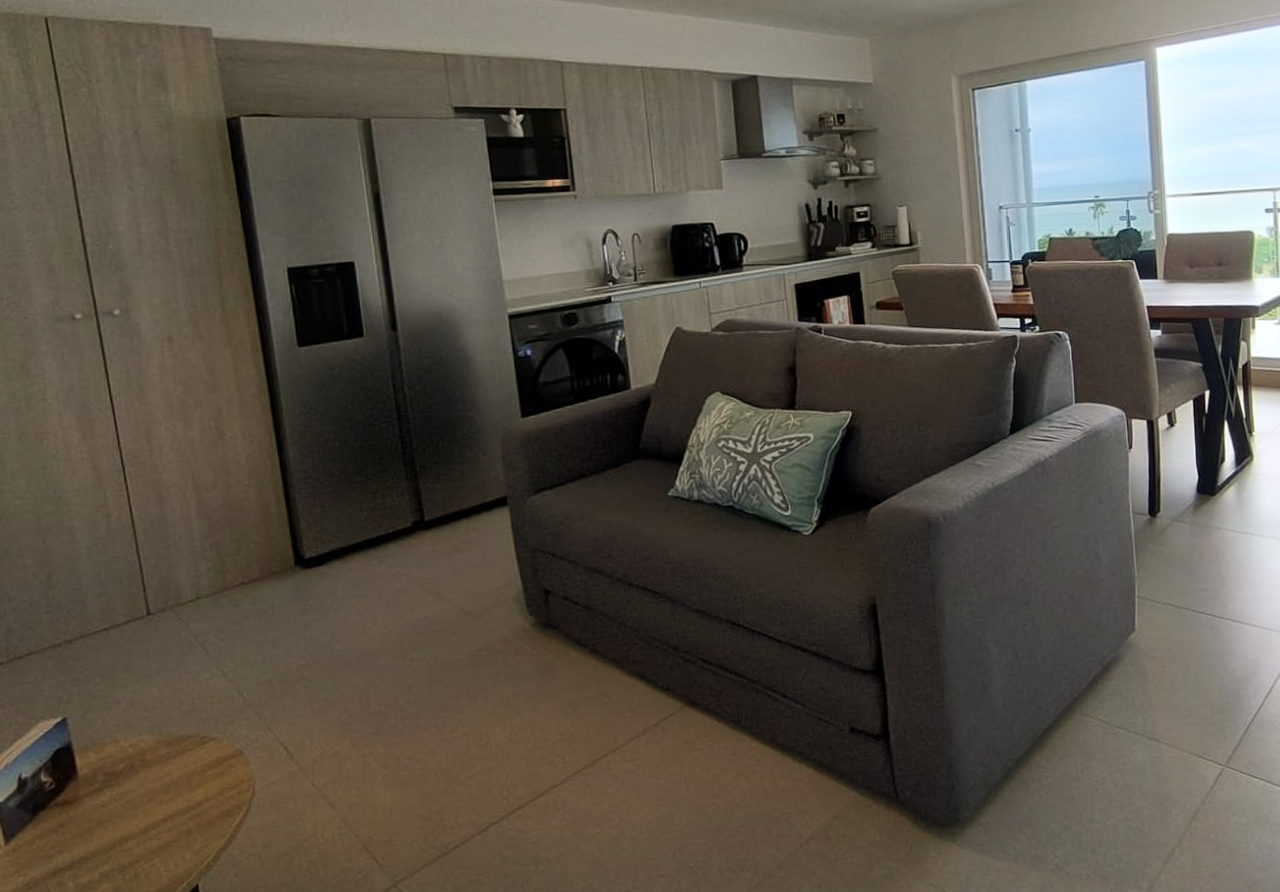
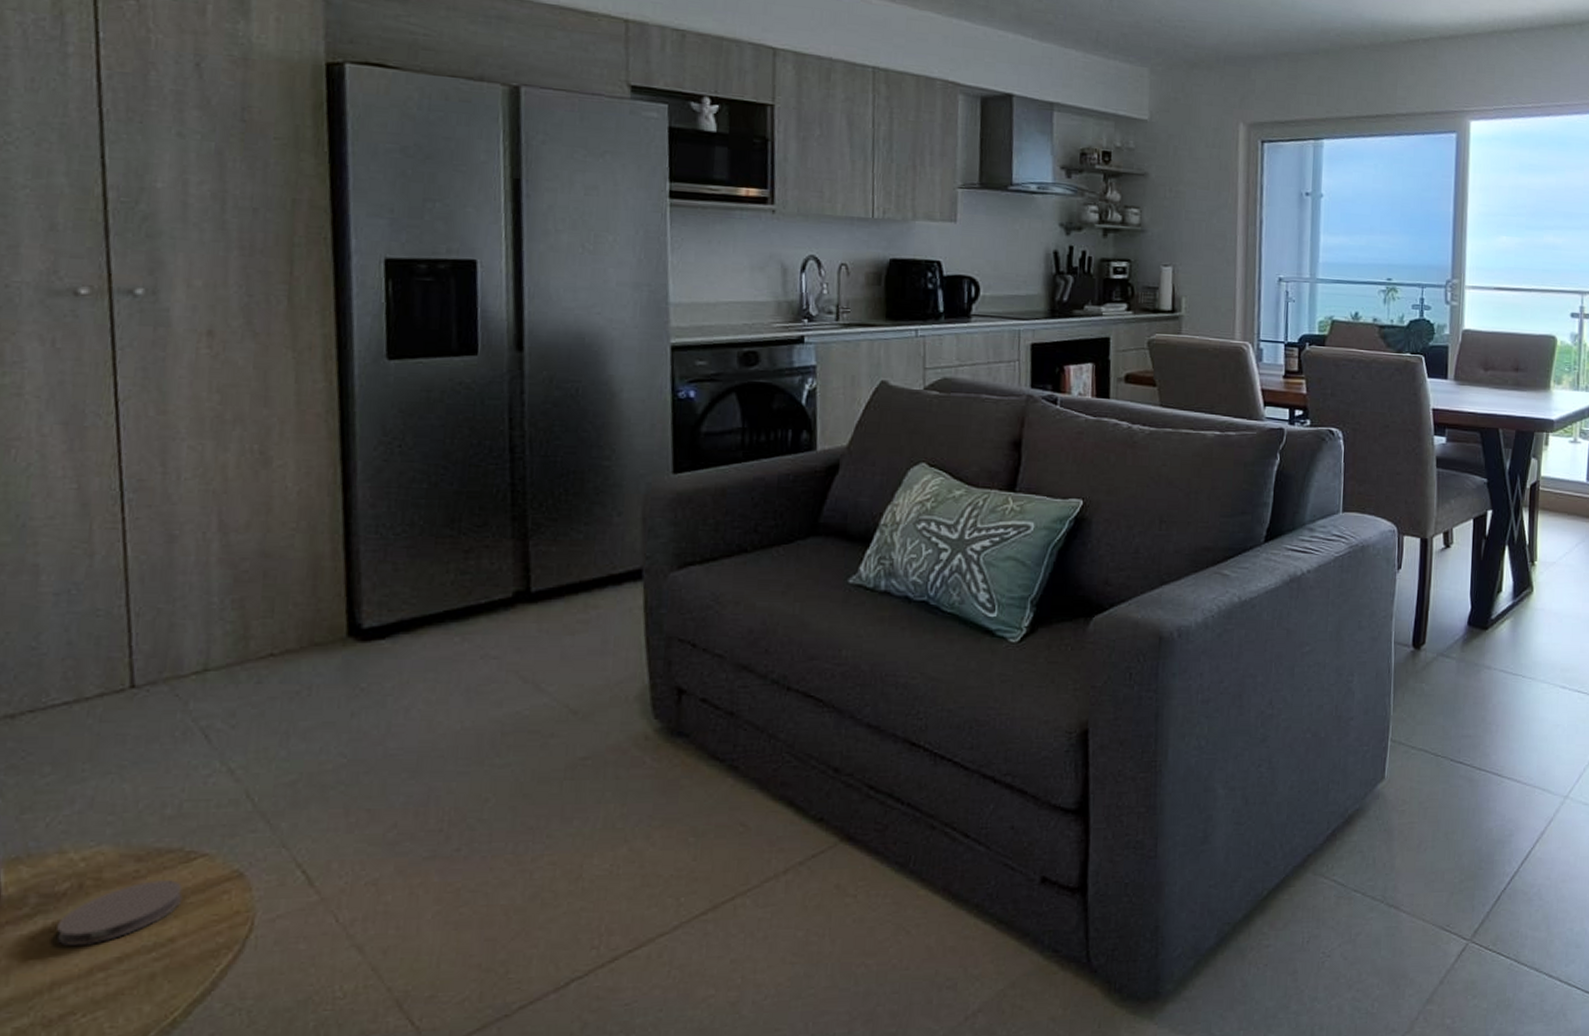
coaster: none [119,759,203,812] -> present [57,880,183,947]

